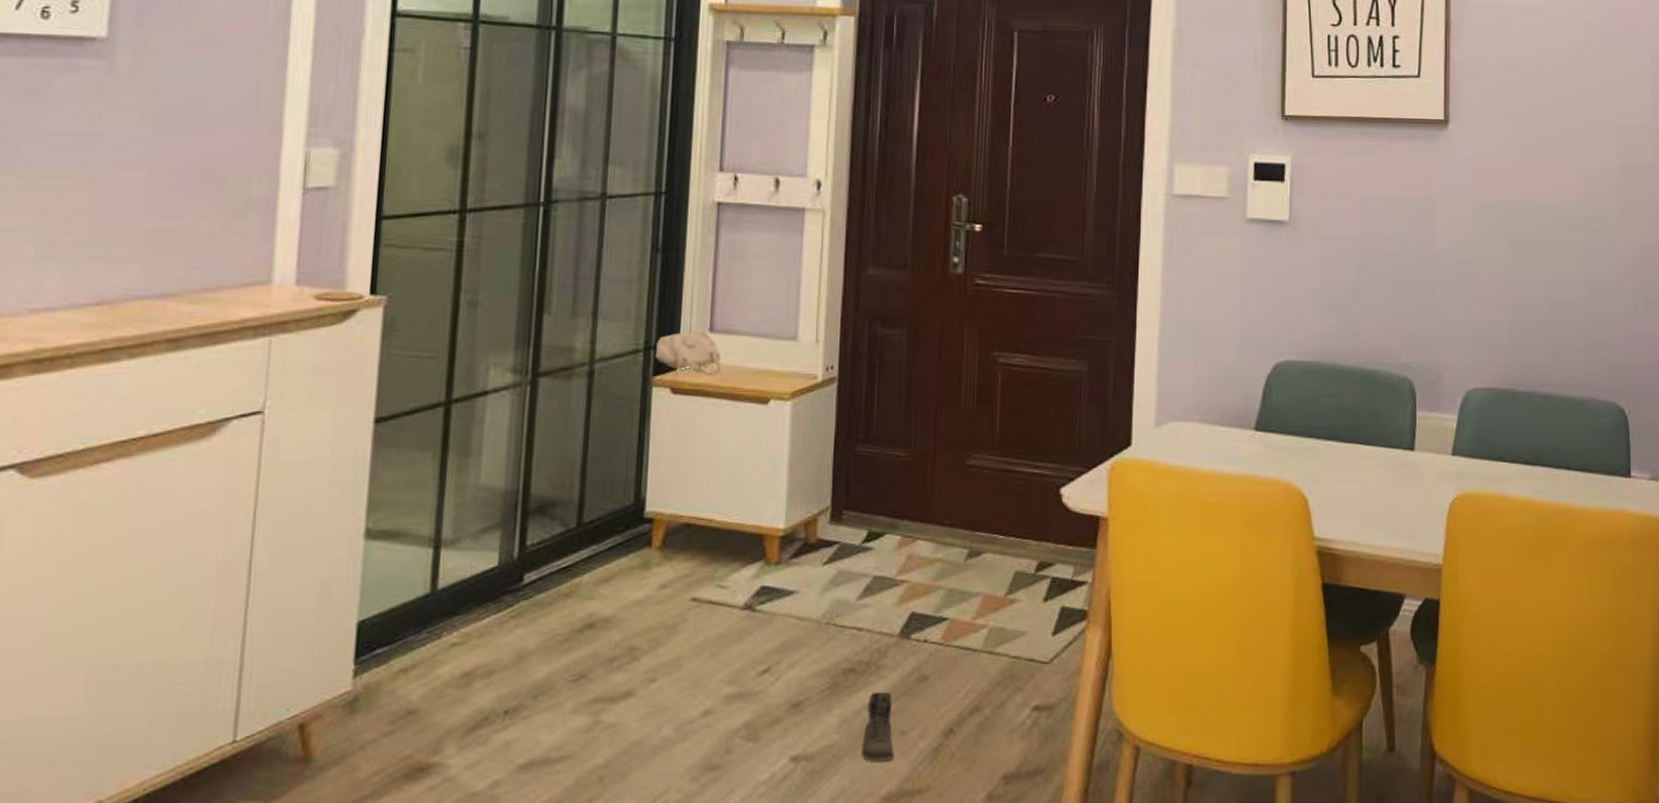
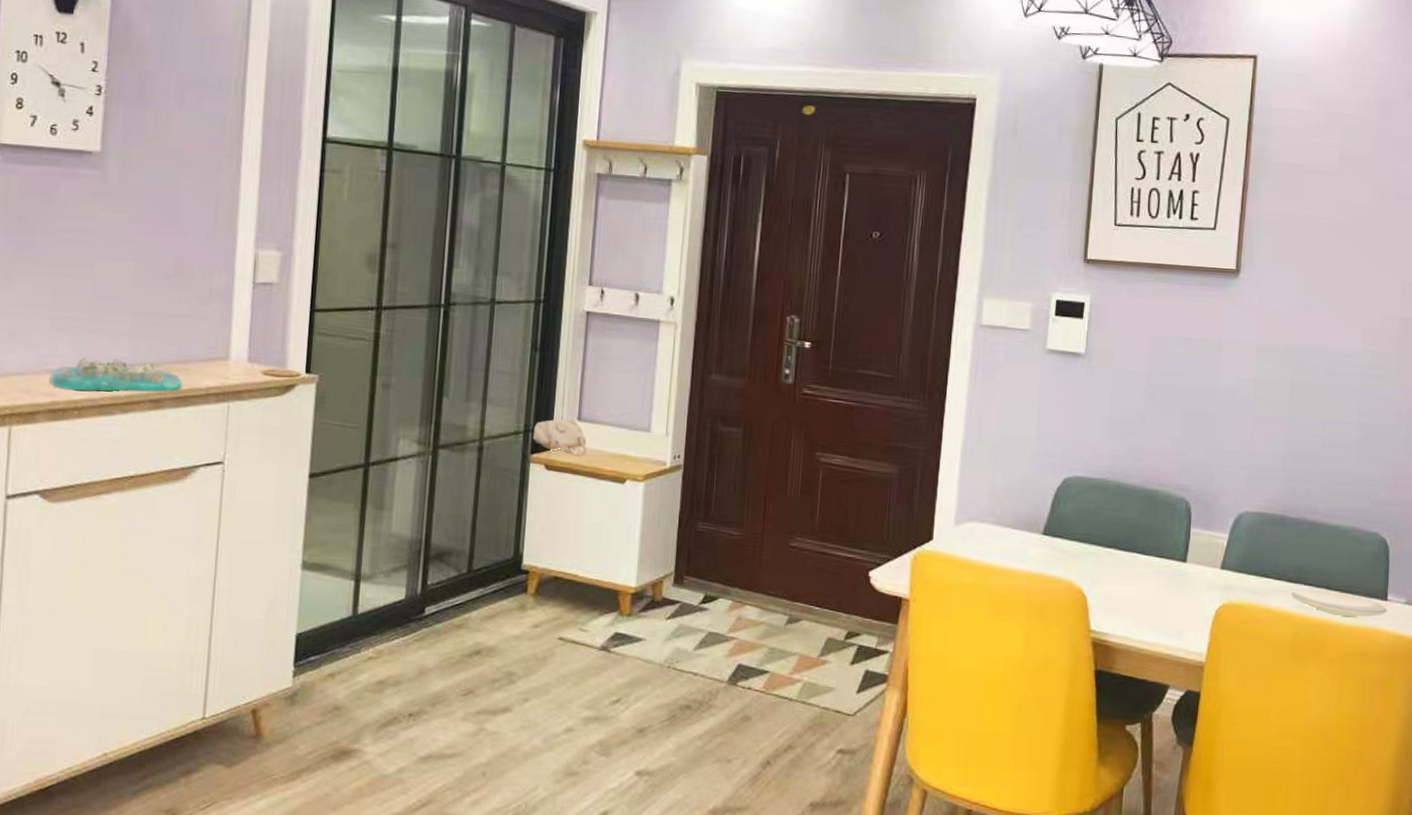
decorative tray: none [32,290,212,334] -> present [49,356,183,393]
boot: present [862,692,895,764] -> none [694,726,721,784]
plate: none [1529,471,1632,499] -> present [1291,589,1388,617]

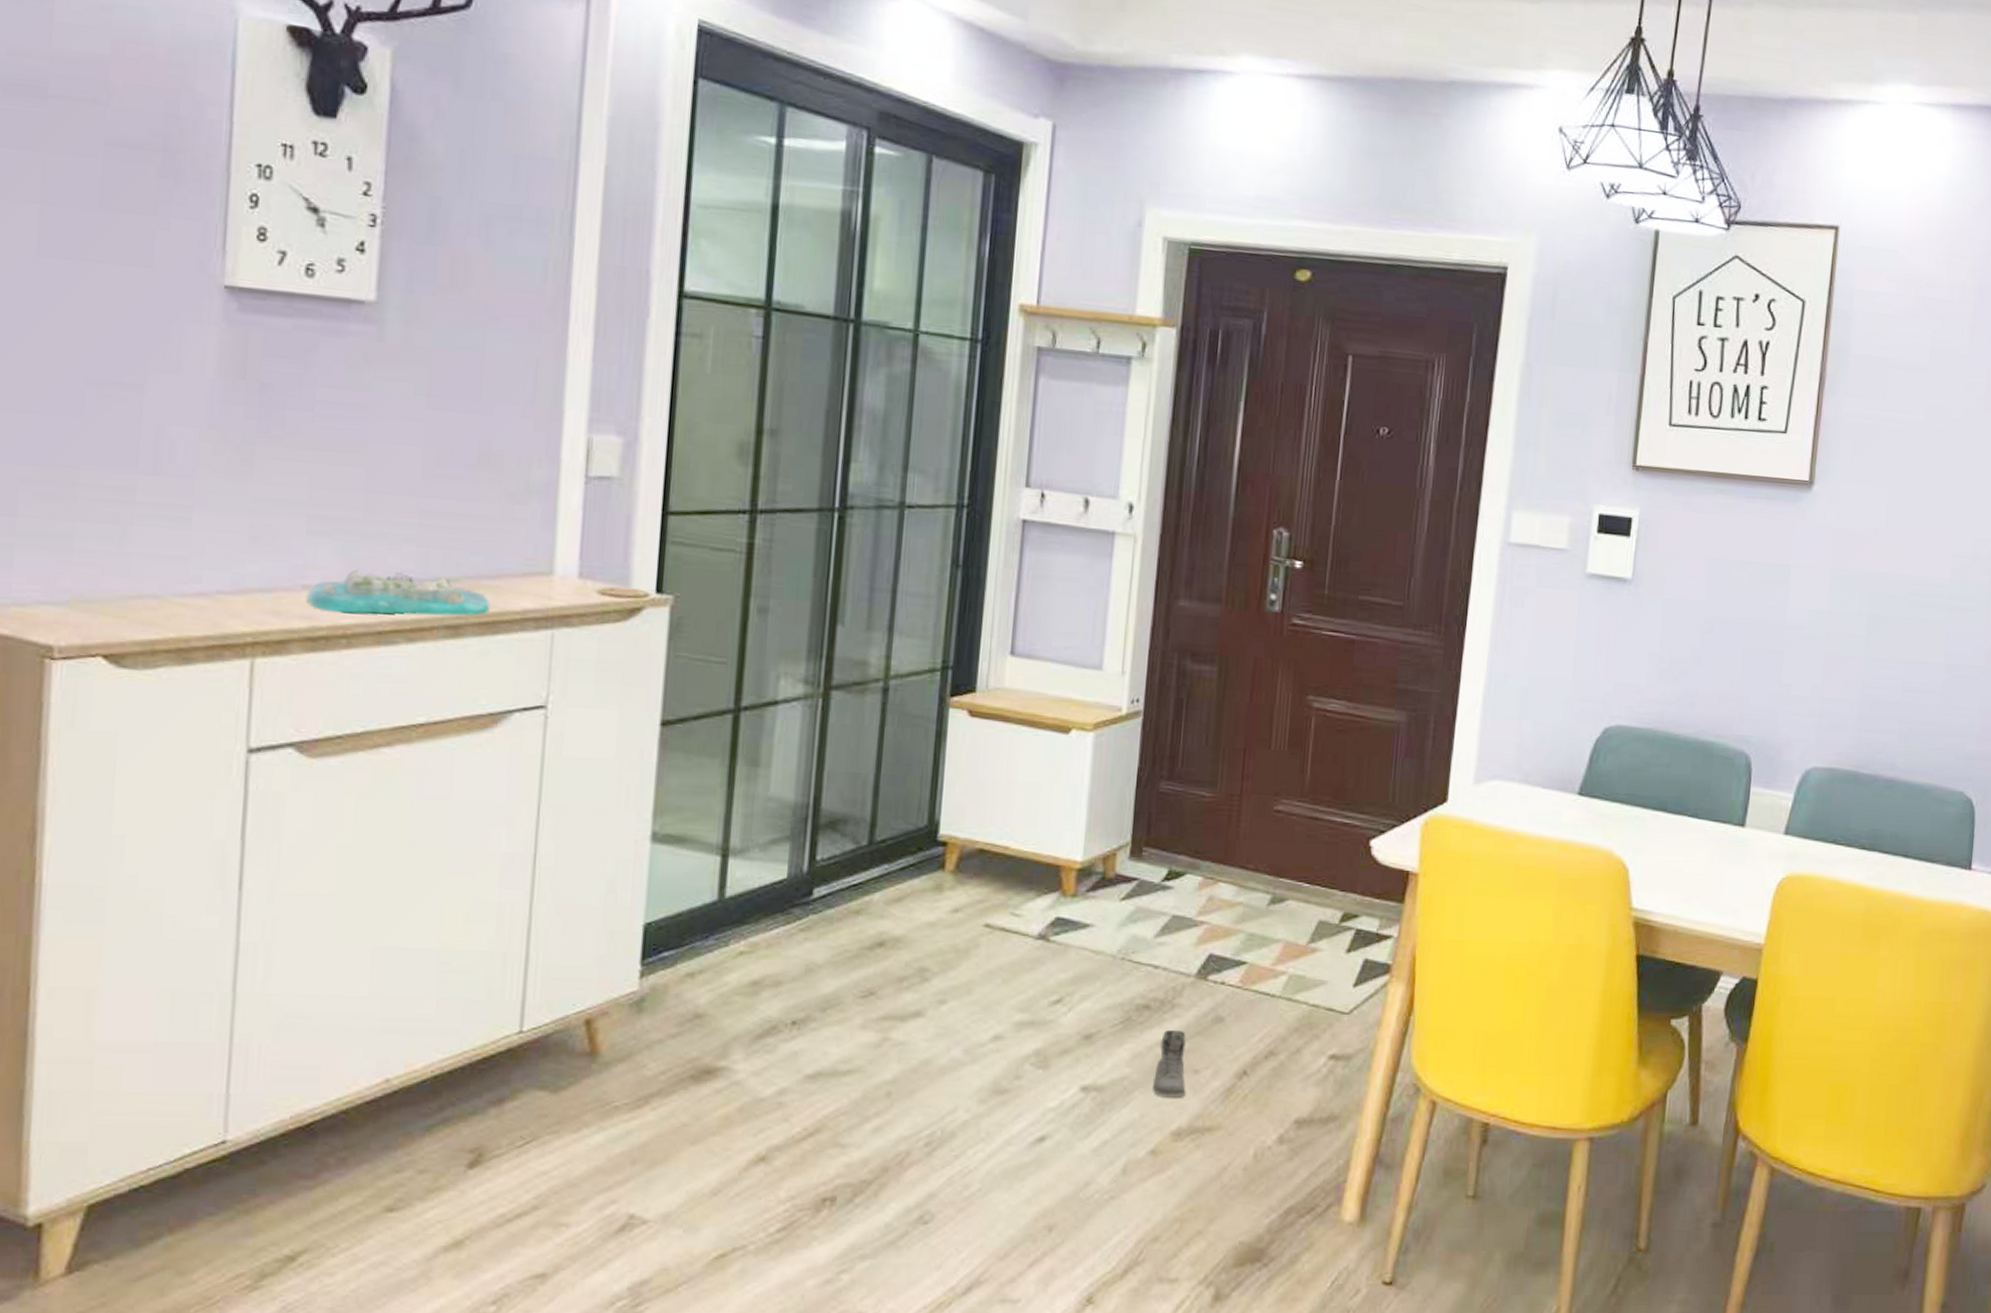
handbag: present [532,419,587,458] -> none [952,653,1022,702]
boot: none [694,726,721,784] -> present [1153,1030,1186,1099]
plate: present [1291,589,1388,617] -> none [1863,857,1972,889]

